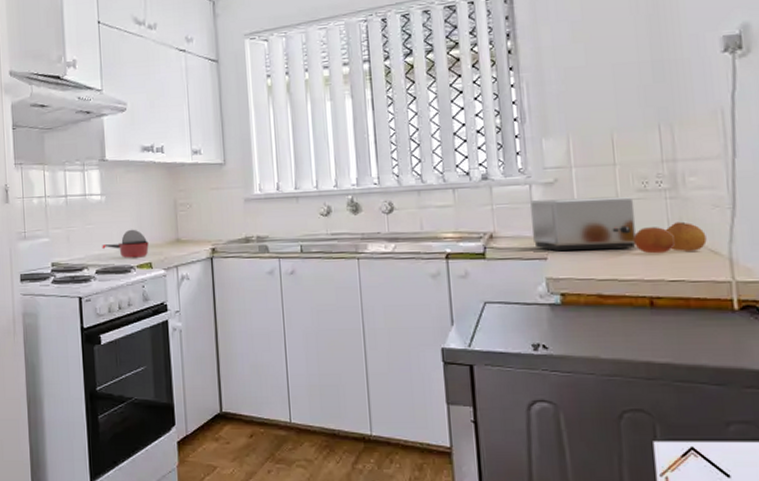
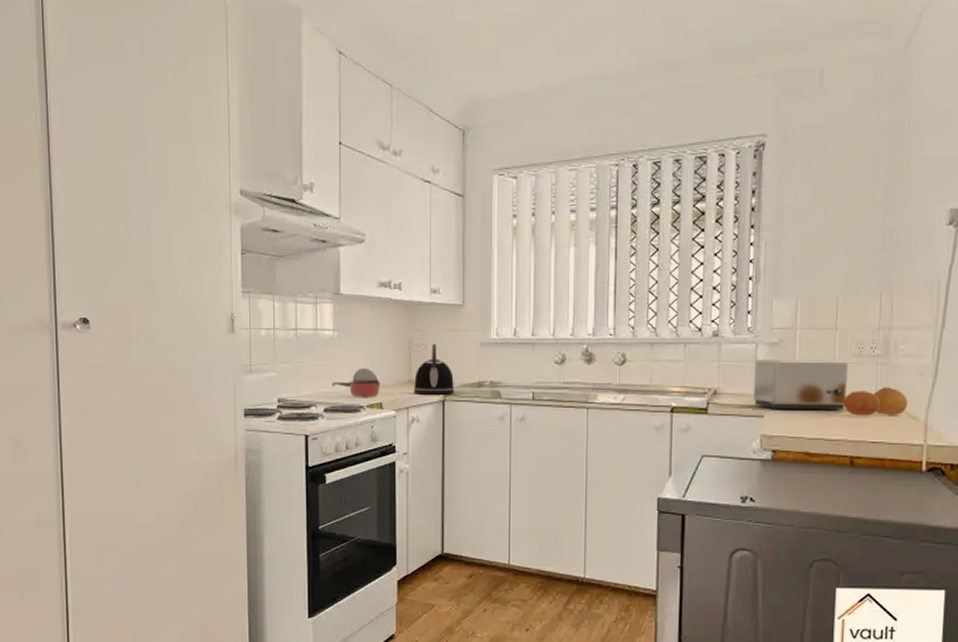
kettle: none [181,202,223,253] -> present [413,343,455,395]

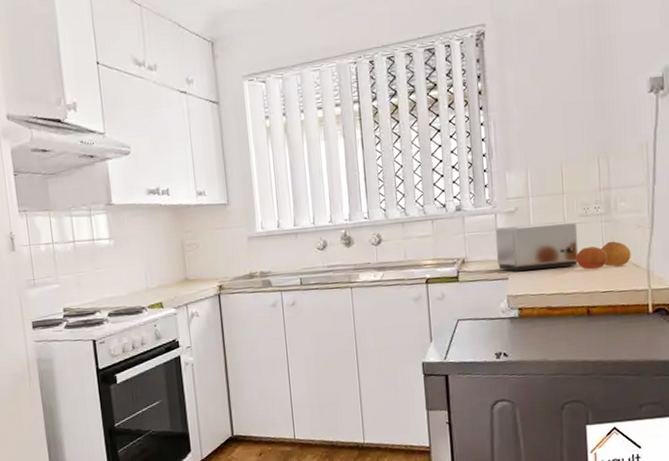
saucepan: present [332,367,380,399] -> none [113,271,159,300]
kettle: present [413,343,455,395] -> none [189,241,229,291]

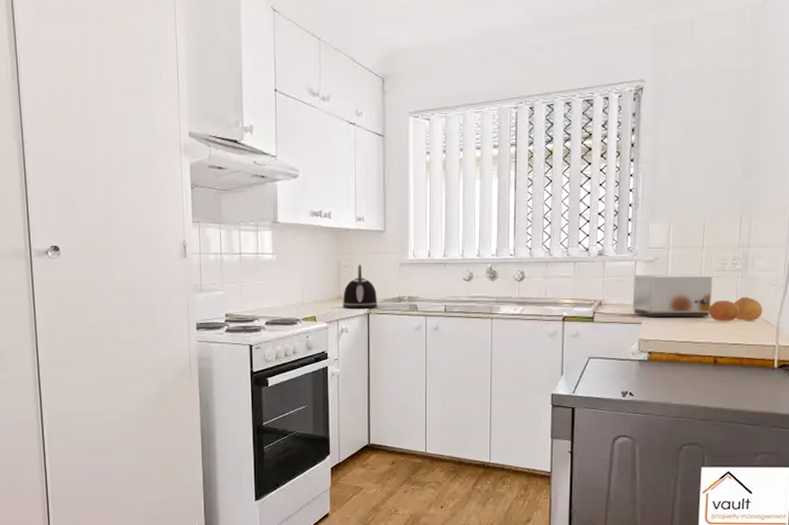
kettle: none [189,241,229,291] -> present [342,264,378,309]

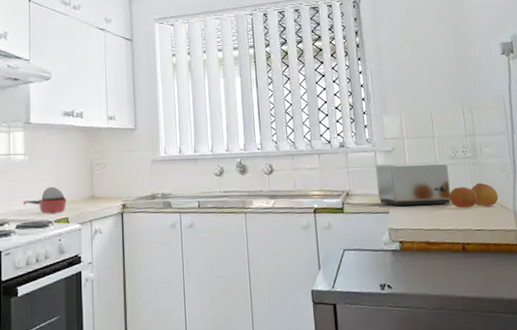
saucepan: none [272,286,314,313] -> present [23,186,66,214]
kettle: present [342,264,378,309] -> none [95,162,132,209]

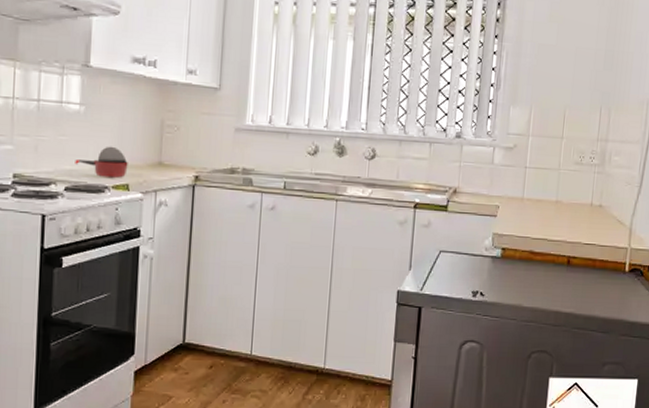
toaster: present [376,162,451,207] -> none [489,162,571,214]
fruit: present [448,187,478,209] -> none [564,196,596,220]
fruit: present [471,183,499,206] -> none [590,194,617,220]

